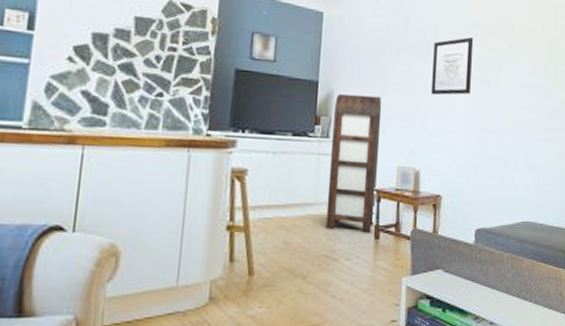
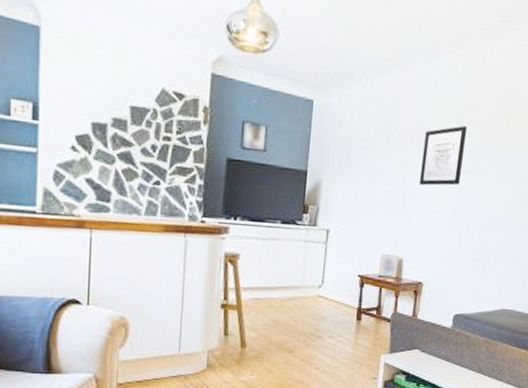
bookshelf: present [325,93,382,233] -> none [311,183,370,315]

